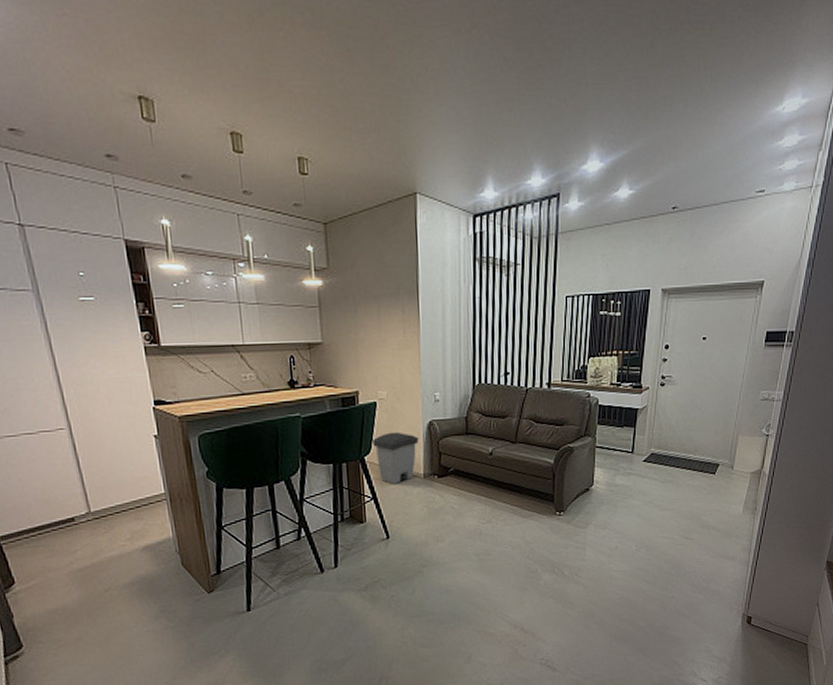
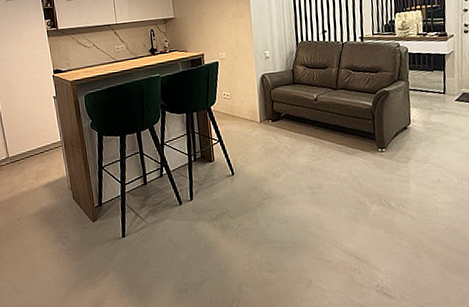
trash can: present [373,431,419,485] -> none [217,84,254,129]

